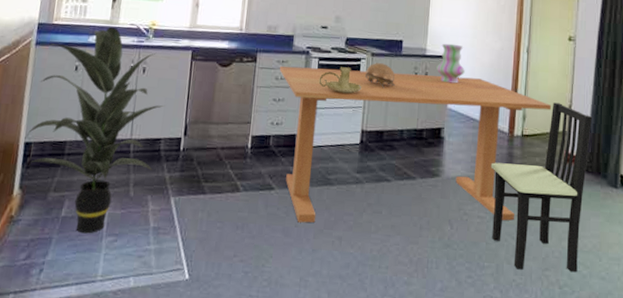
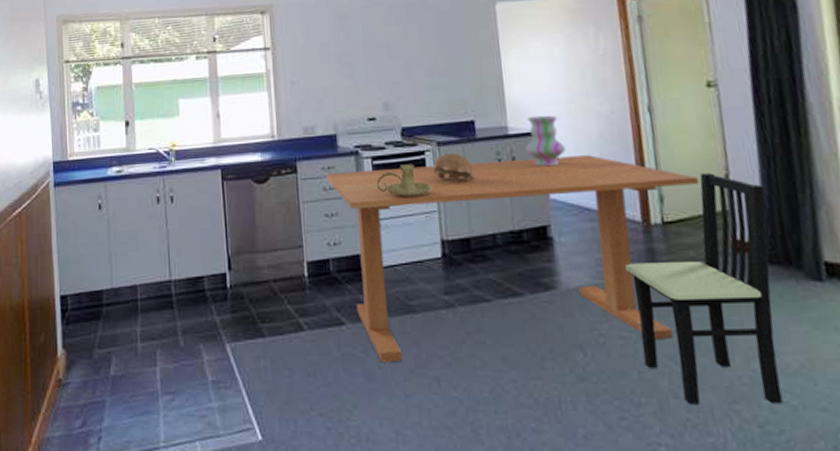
indoor plant: present [25,27,165,234] -> none [59,155,202,394]

